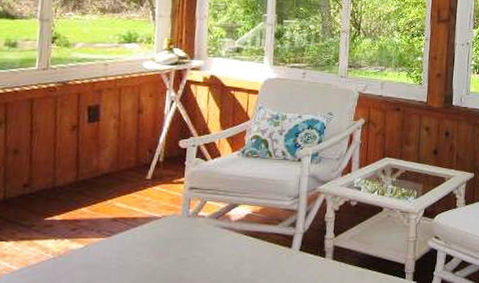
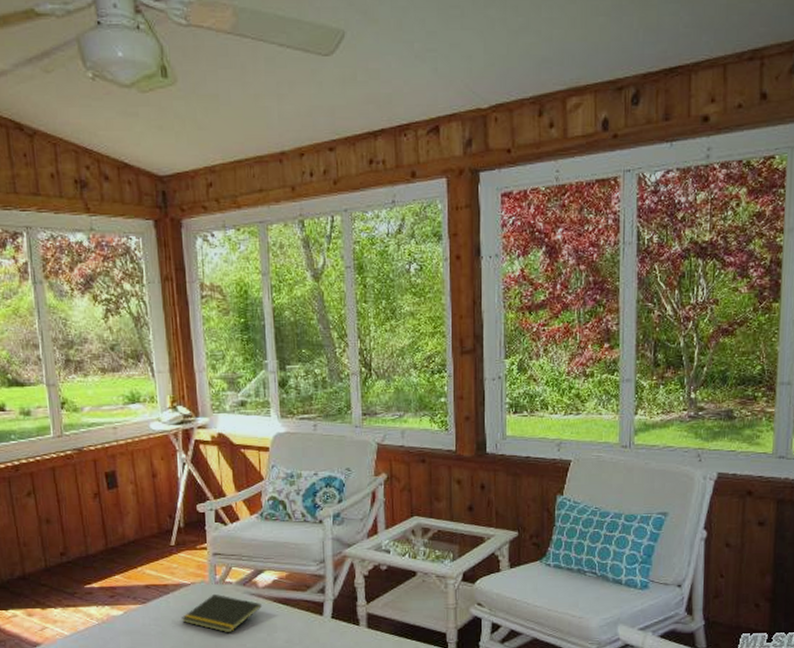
notepad: none [146,227,232,266] -> present [181,593,262,633]

